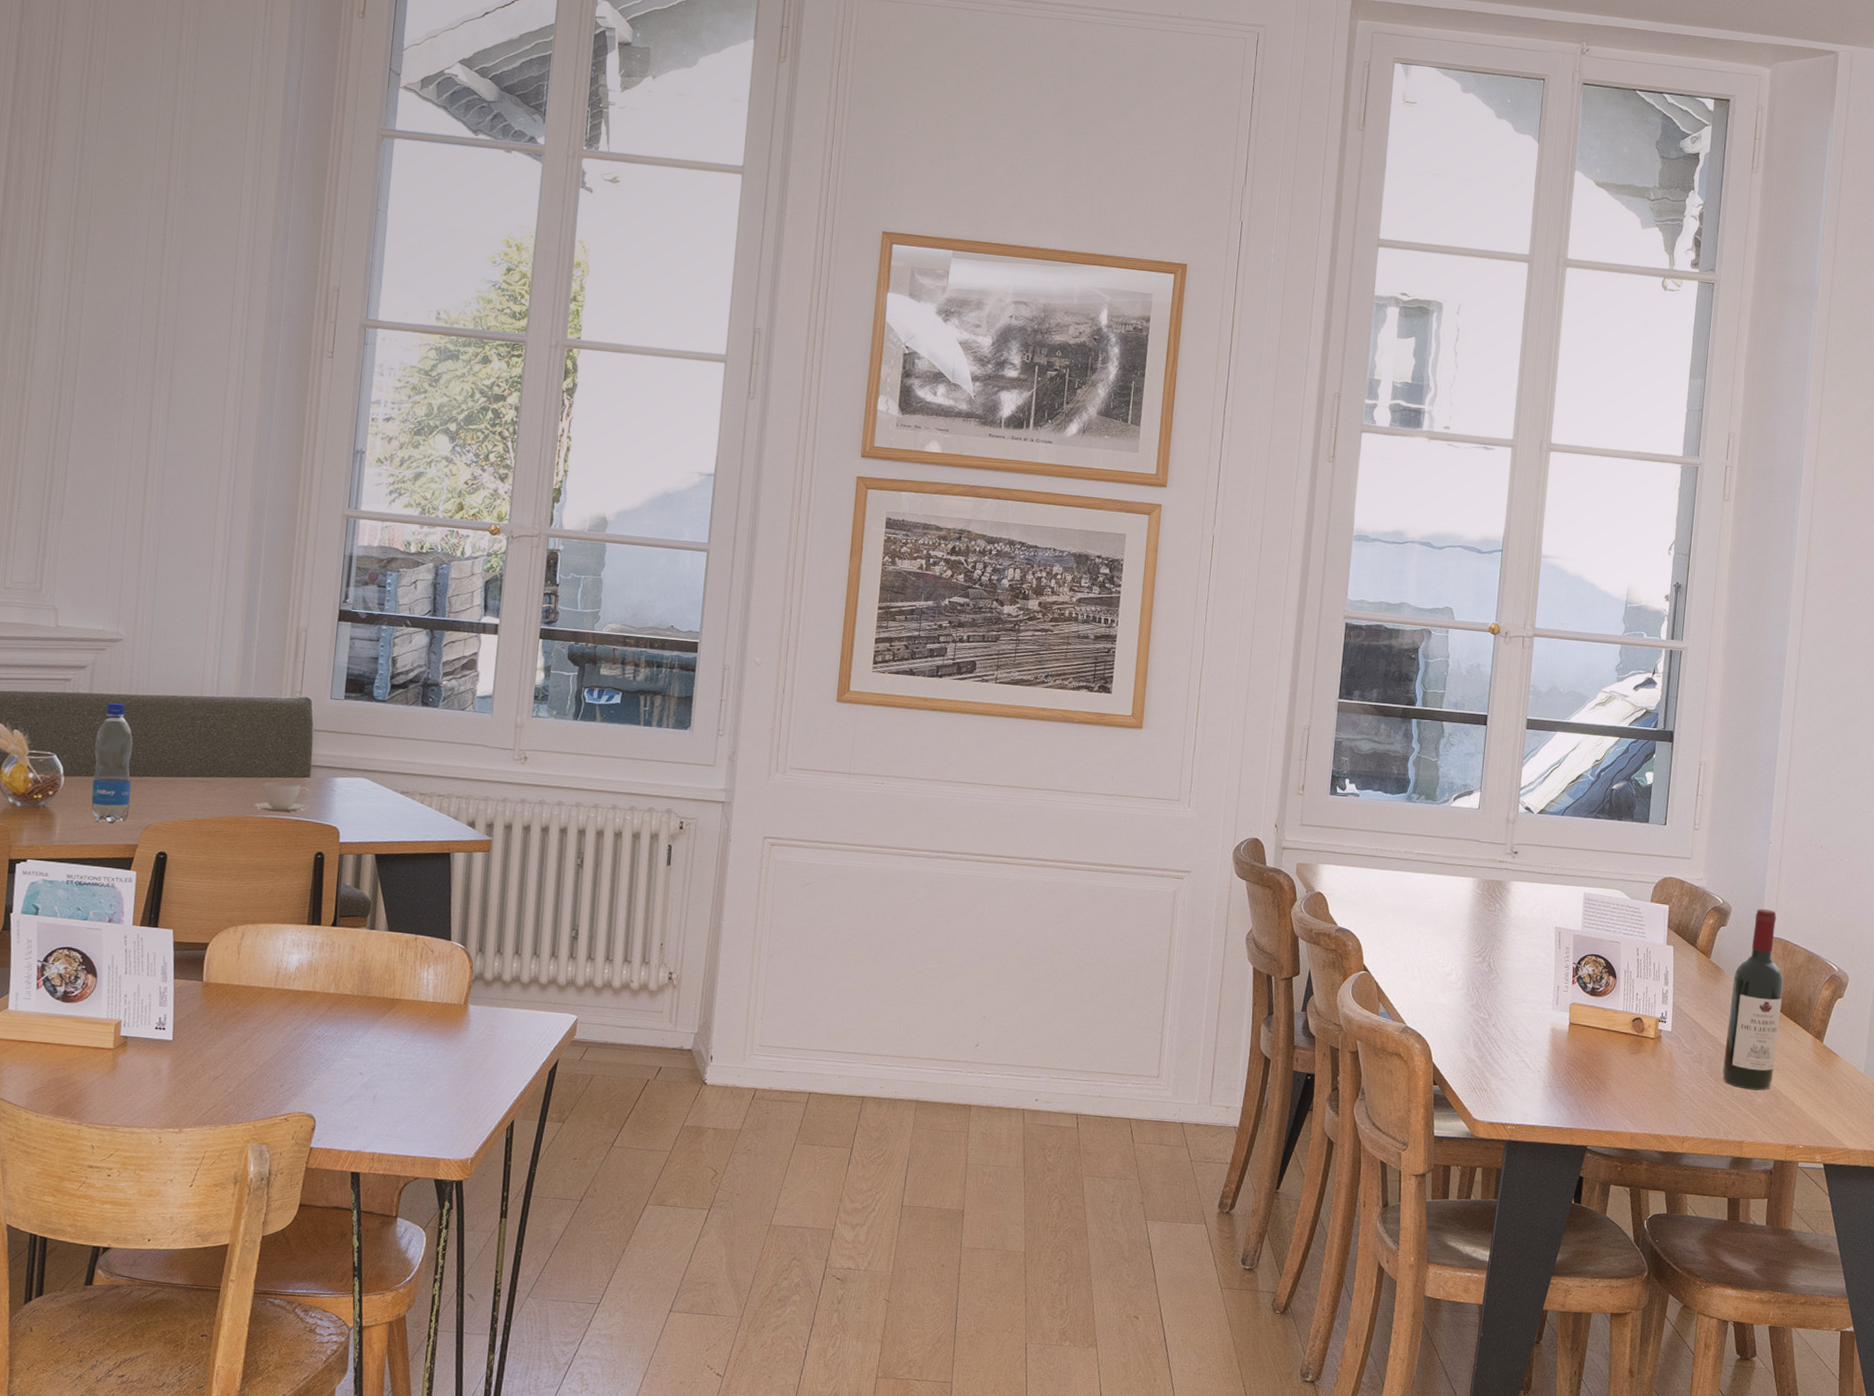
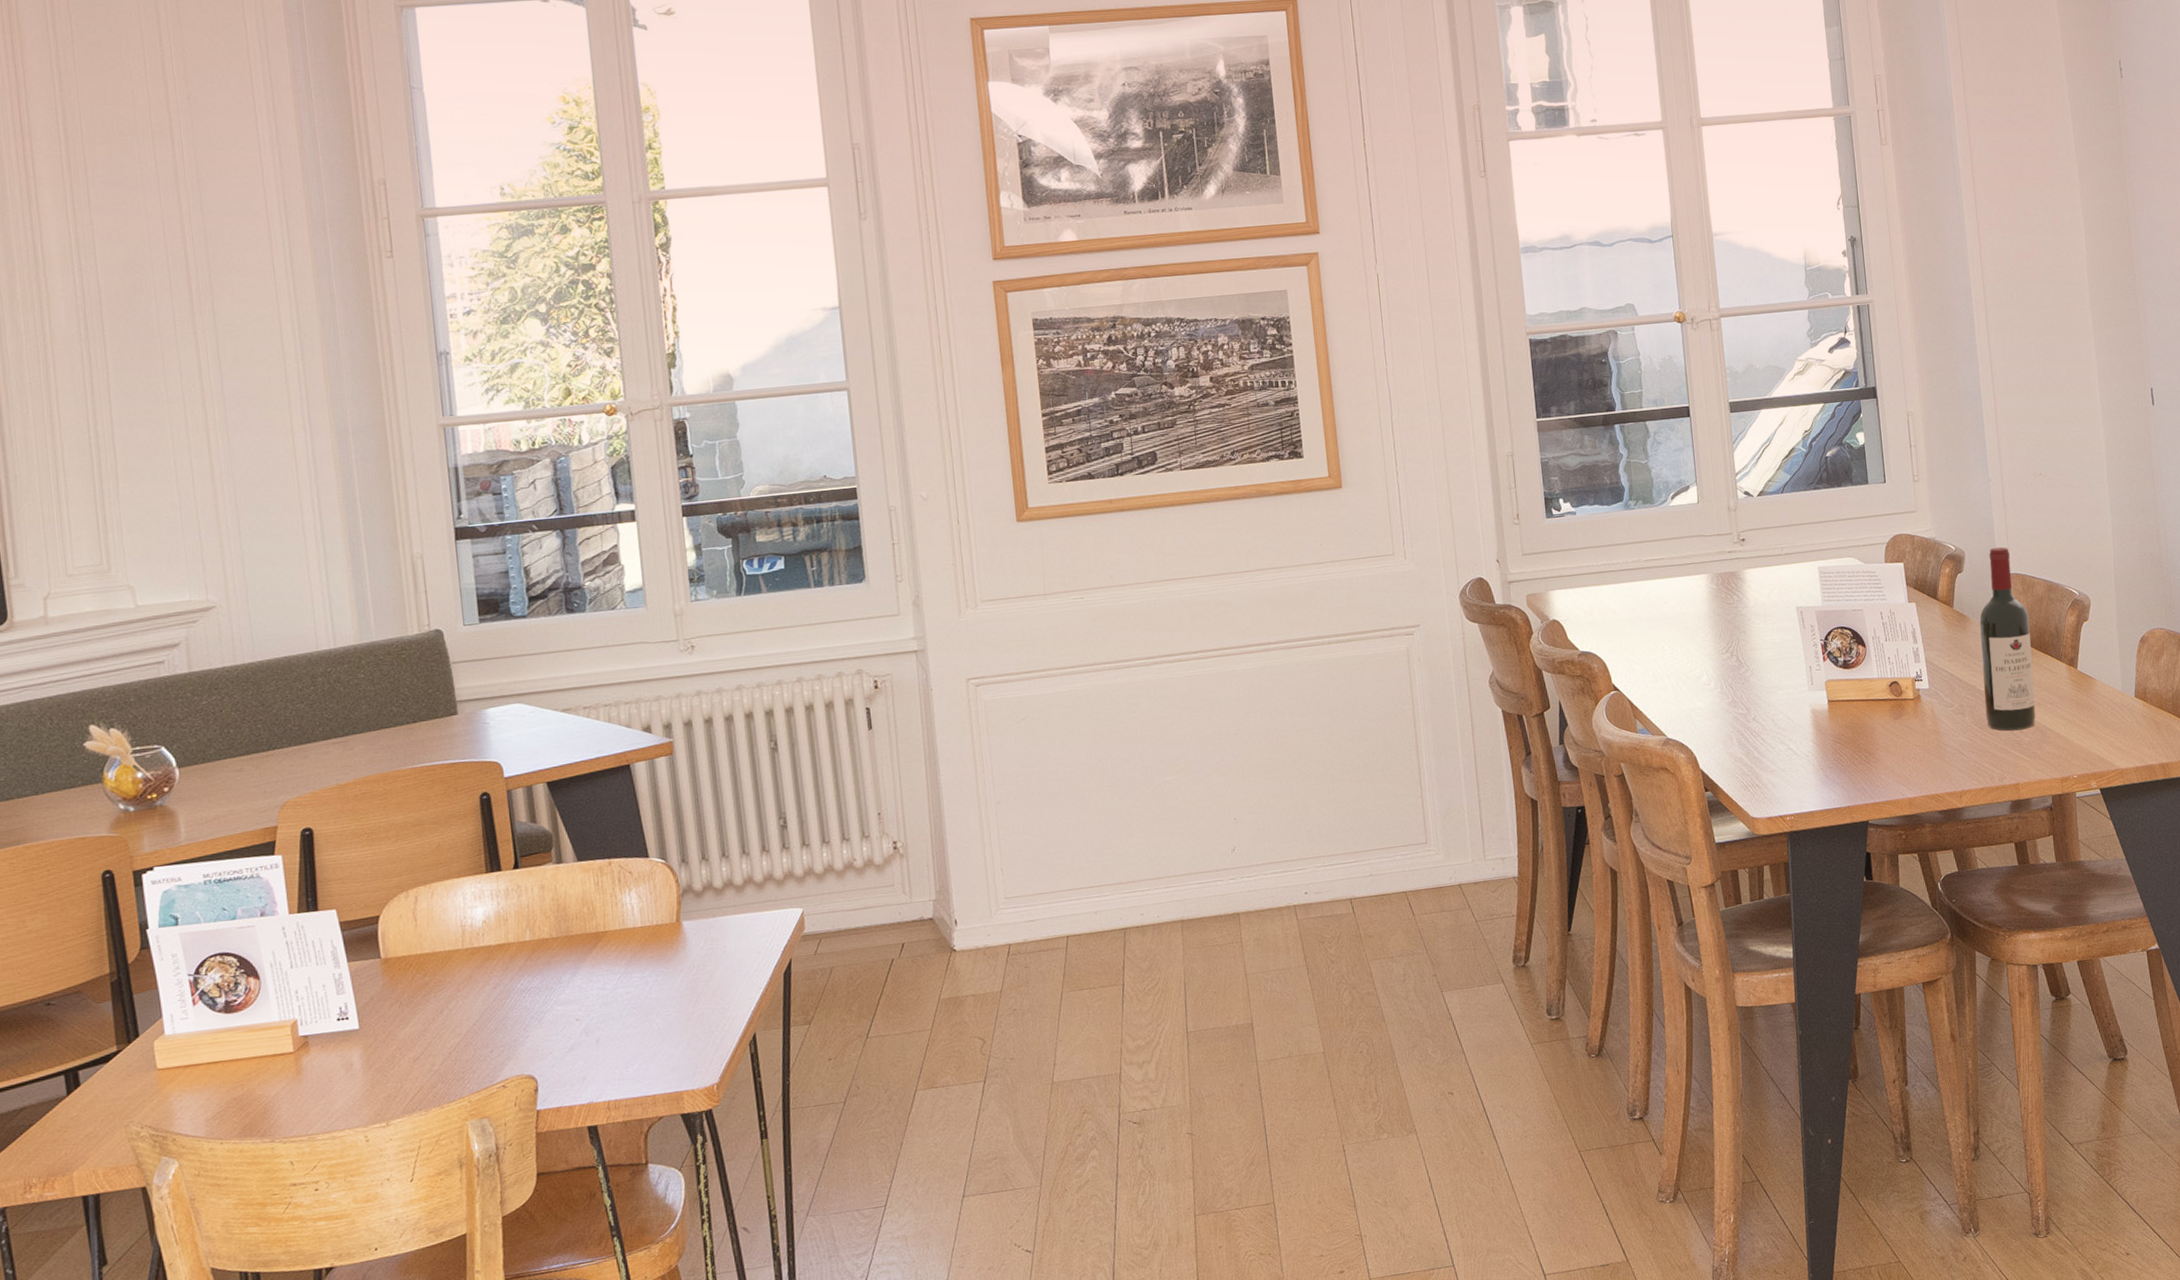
bottle: present [91,702,134,824] -> none [205,675,261,811]
teacup: present [252,781,311,812] -> none [399,723,462,760]

